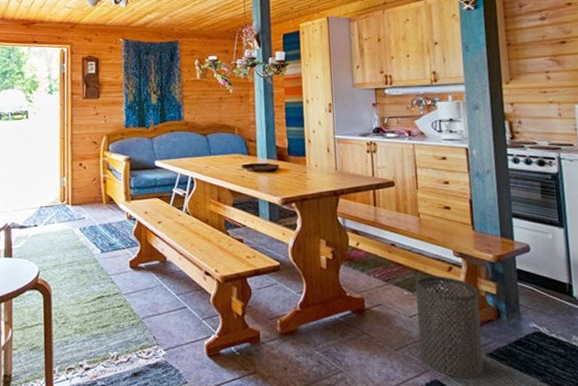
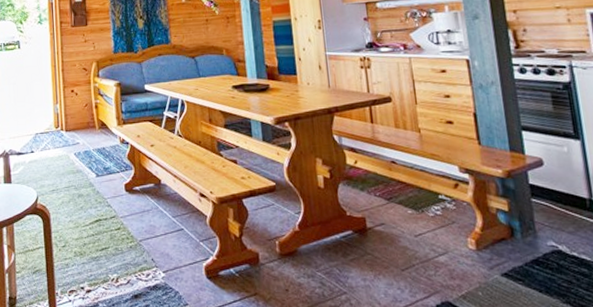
trash can: present [415,276,484,379] -> none [419,193,499,300]

